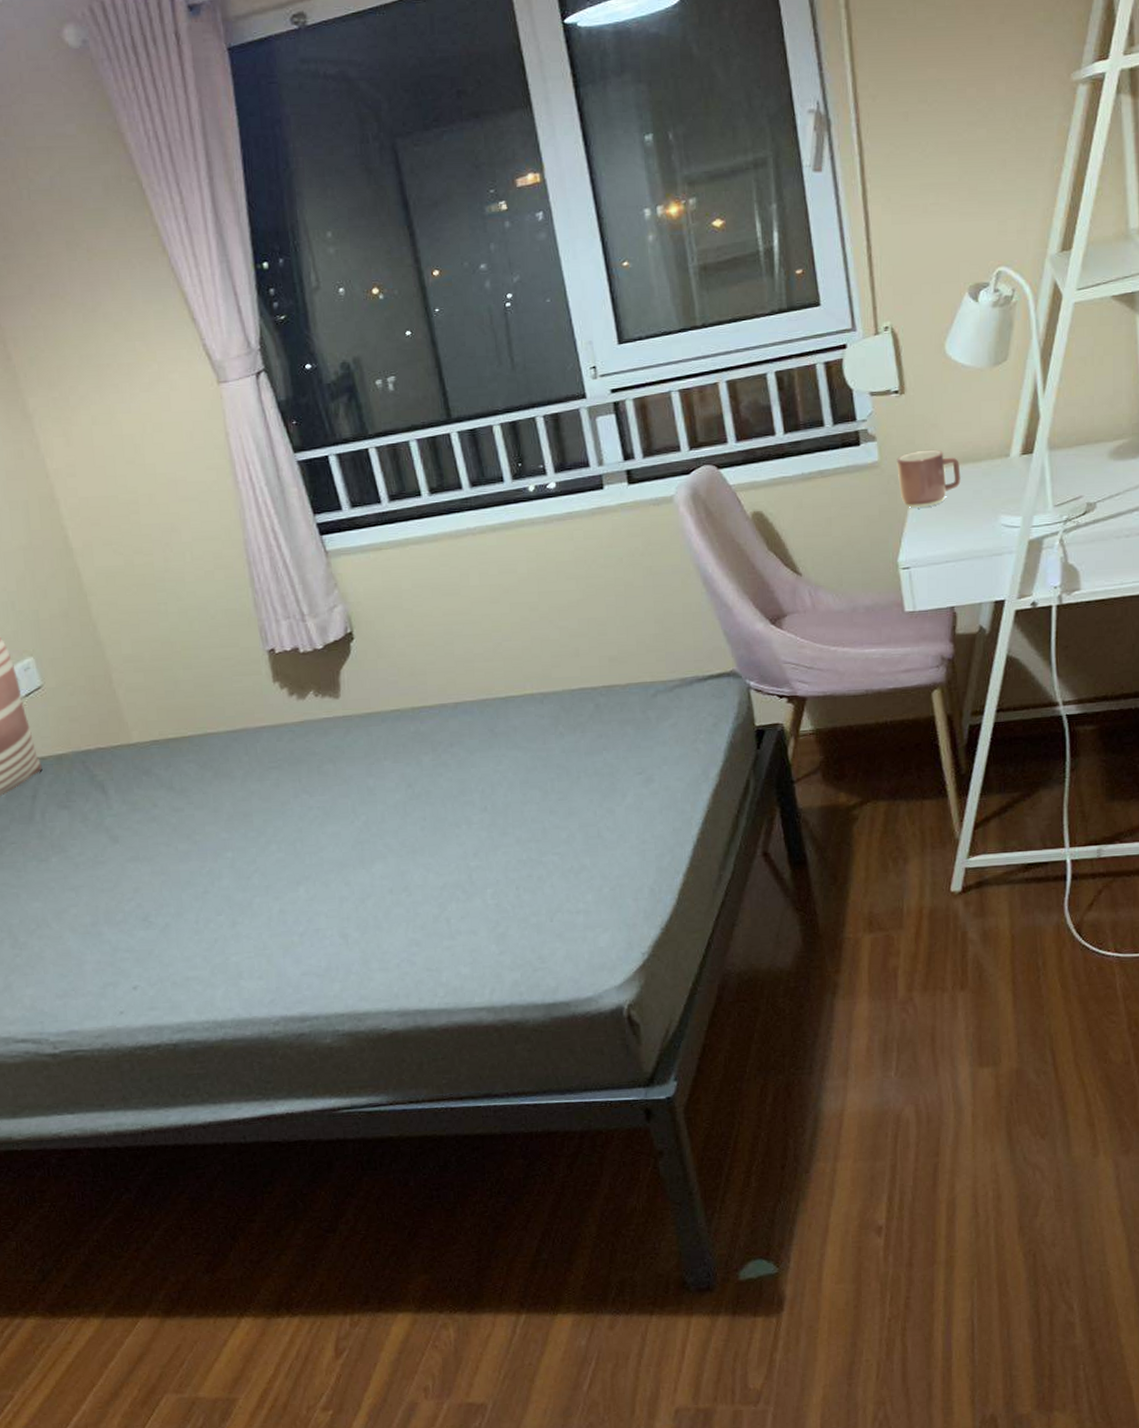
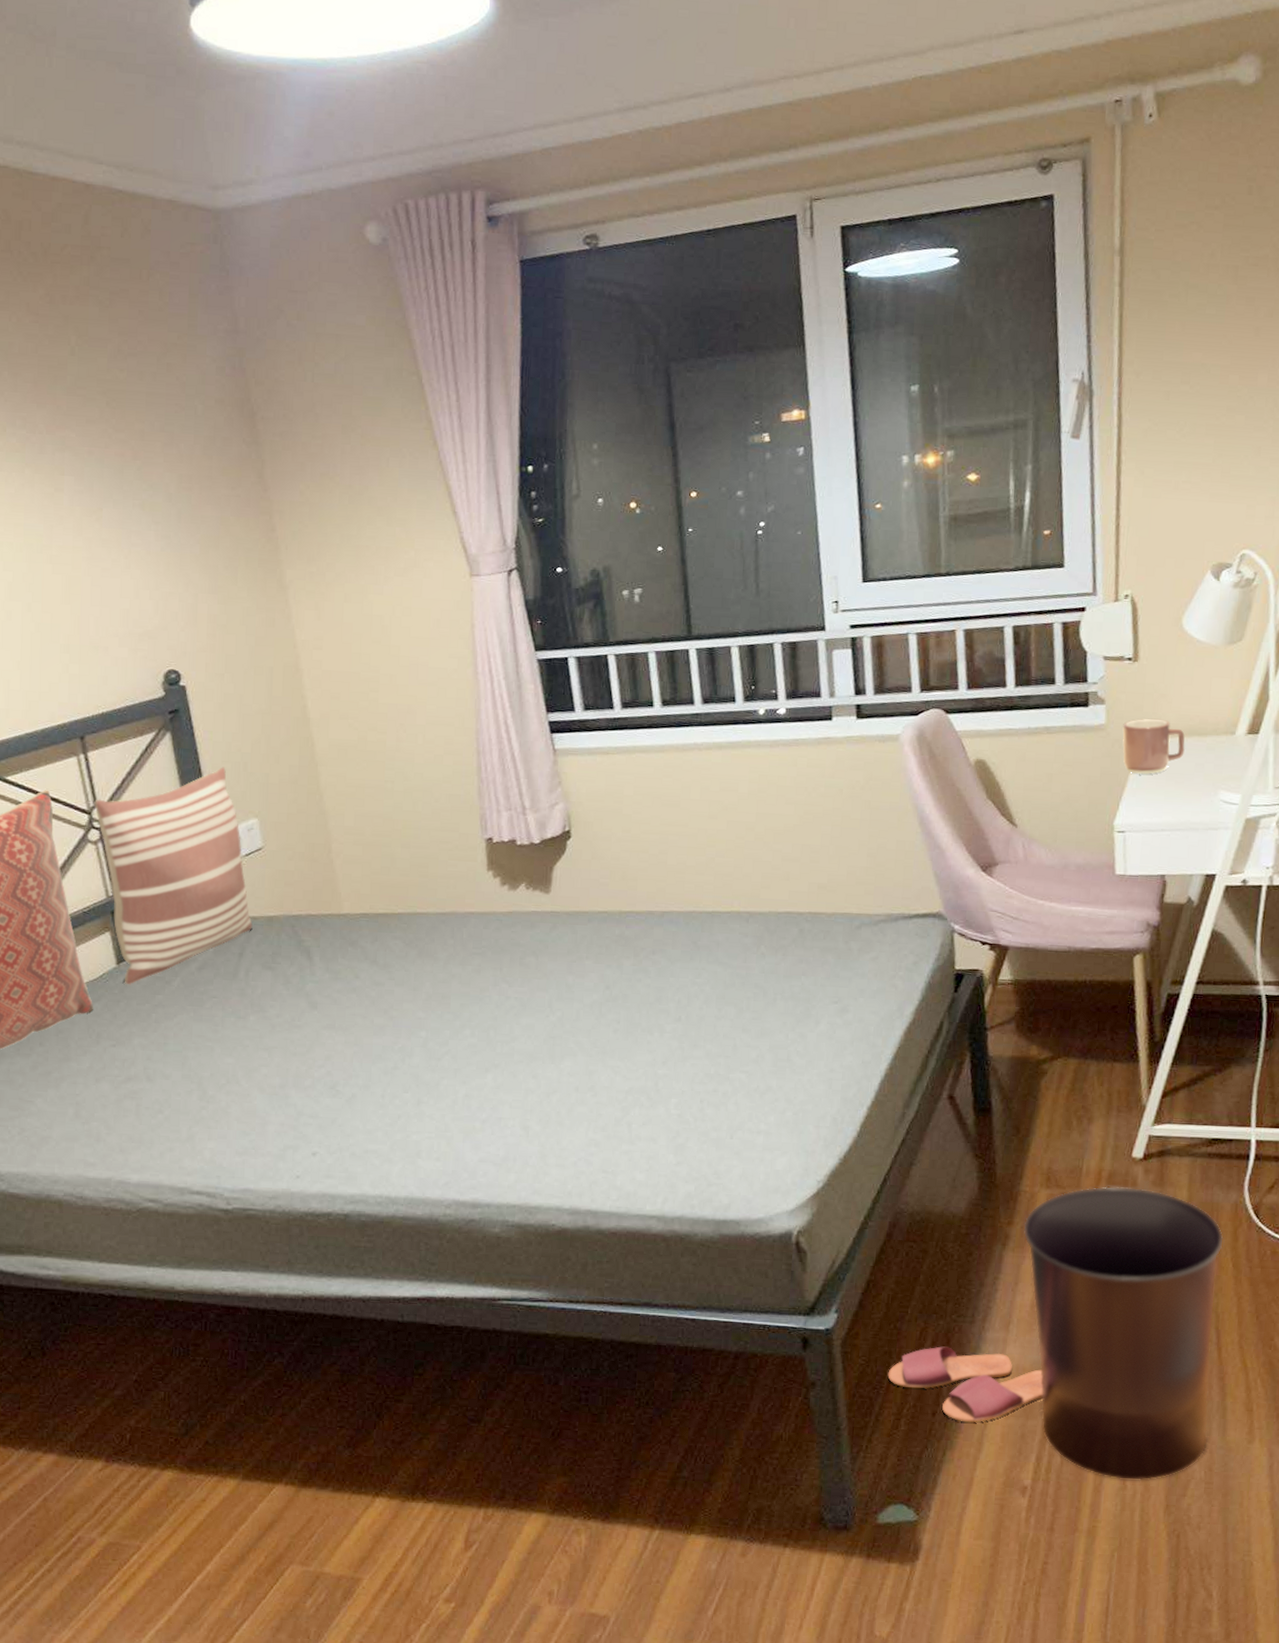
slippers: none [733,1100,888,1171] -> present [887,1346,1043,1422]
waste bin: none [851,920,1053,1208] -> present [1023,1186,1224,1481]

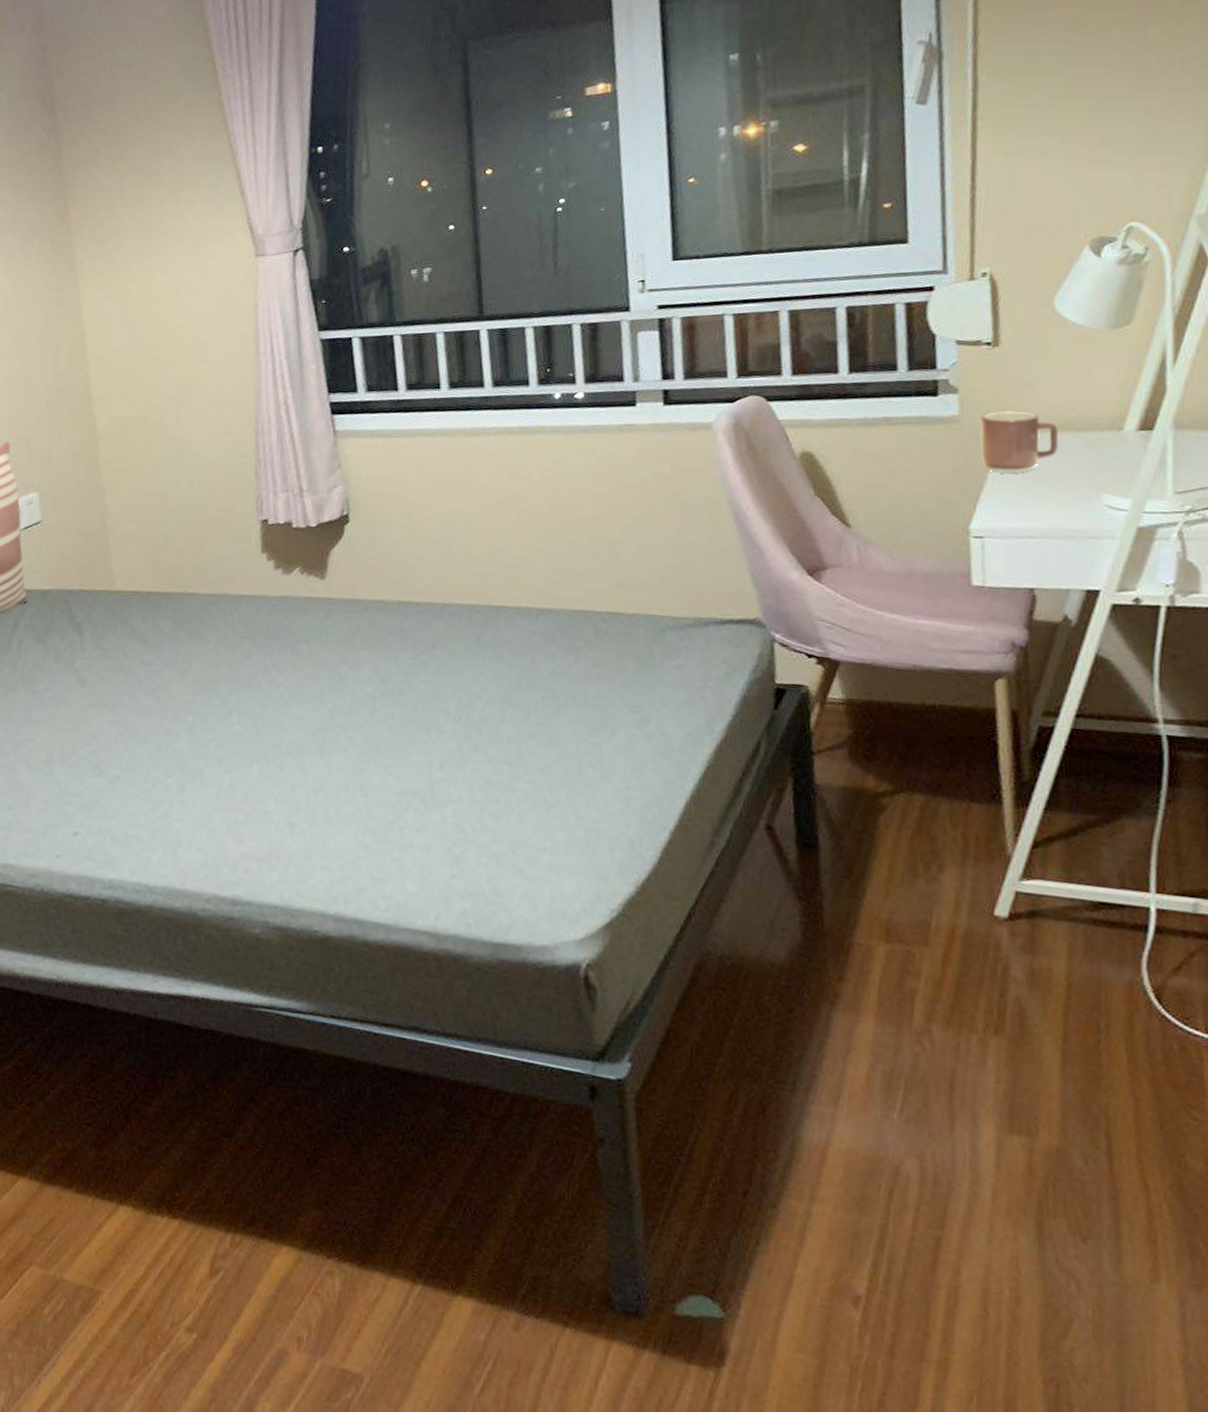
slippers: present [887,1346,1043,1422] -> none [690,1115,882,1211]
waste bin: present [1023,1186,1224,1481] -> none [856,946,1115,1311]

